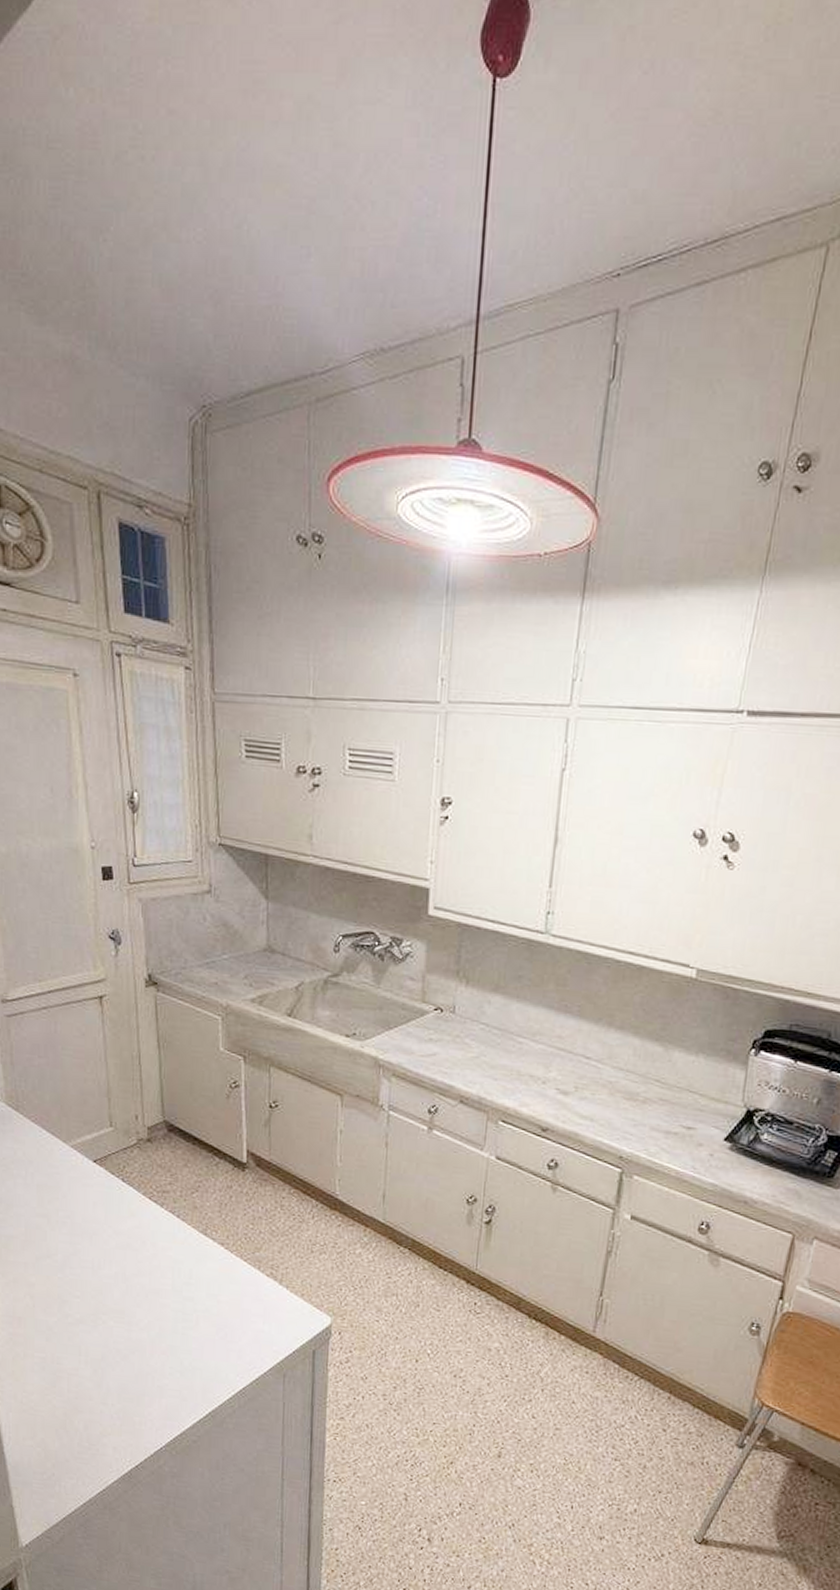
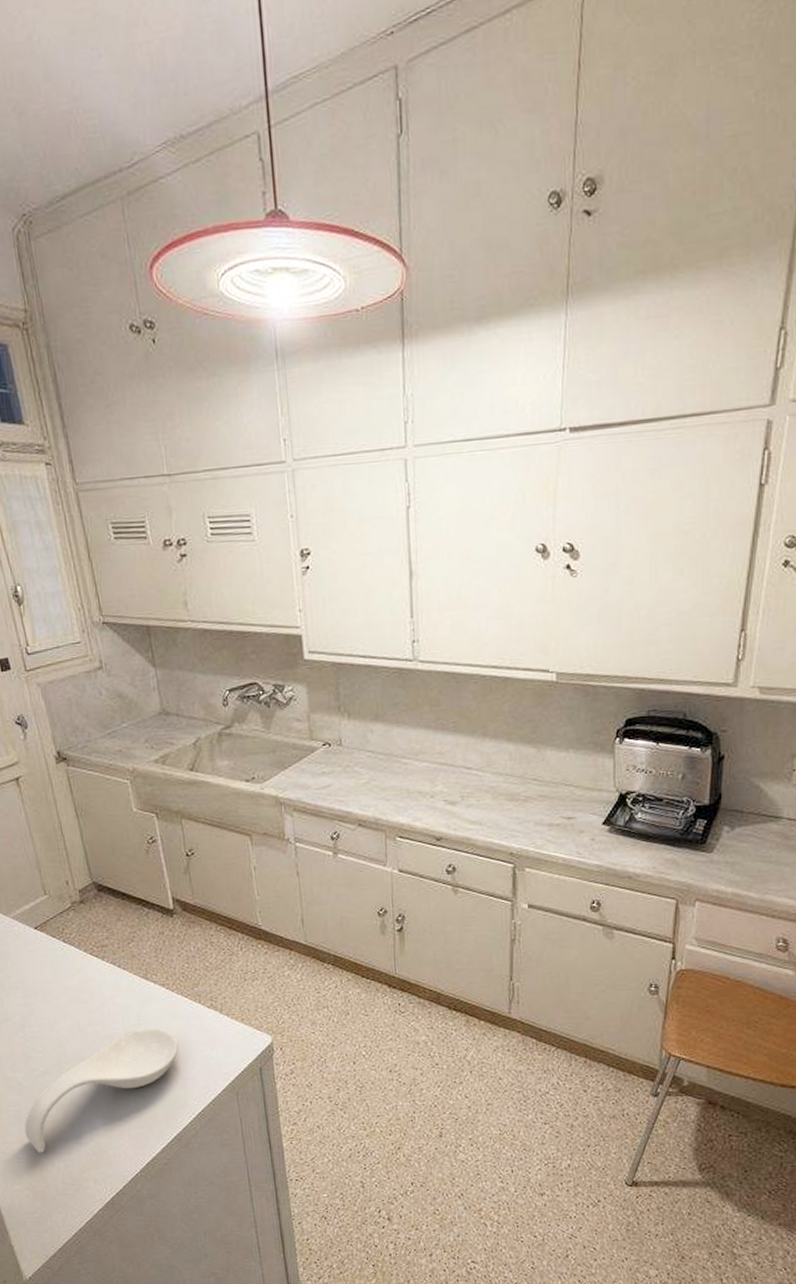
spoon rest: none [48,1288,229,1410] -> present [24,1028,179,1154]

